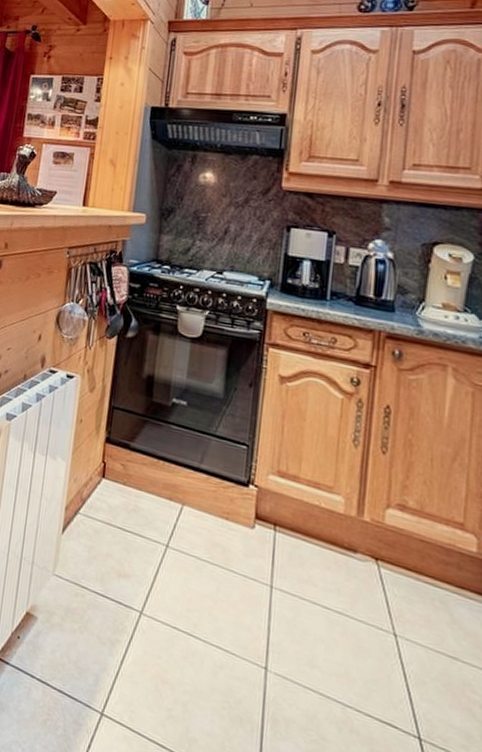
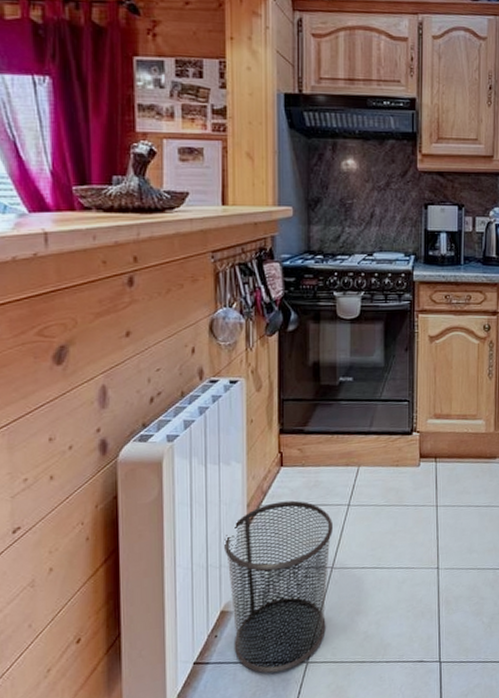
waste bin: none [33,513,148,713] -> present [224,500,334,674]

